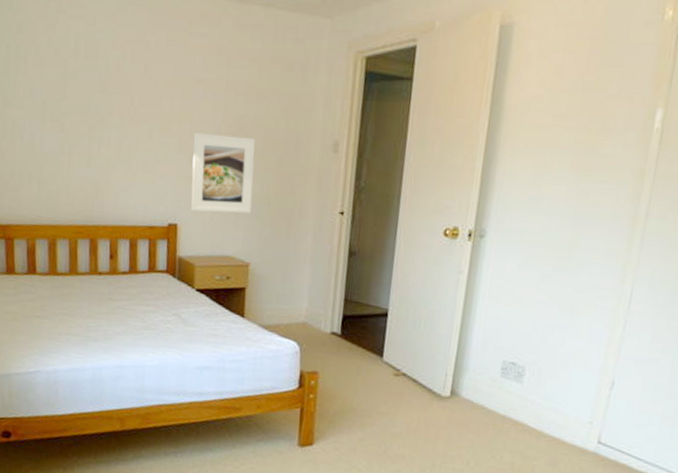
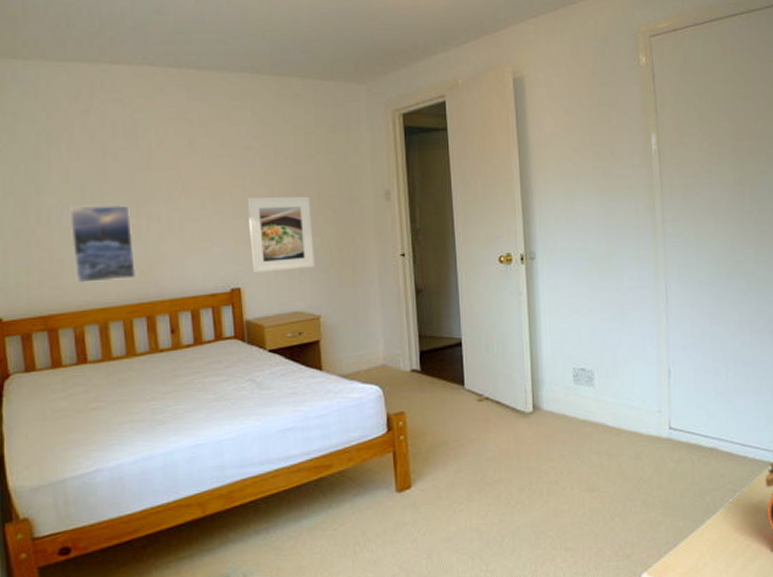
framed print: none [30,123,84,201] -> present [69,204,135,283]

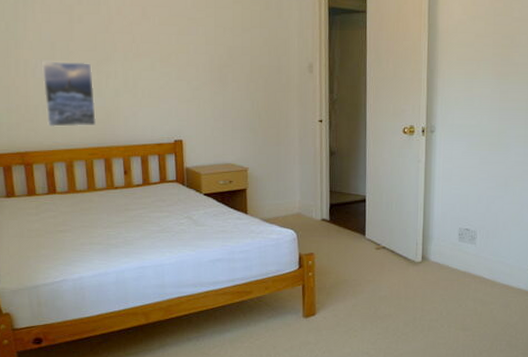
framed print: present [247,196,314,273] -> none [190,62,245,128]

